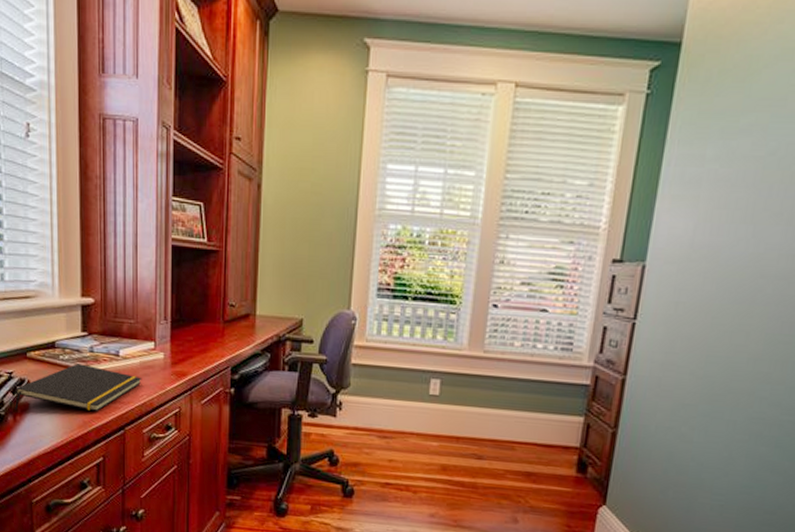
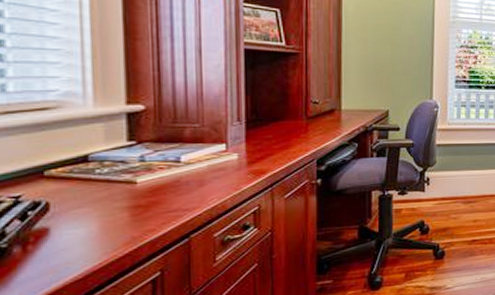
notepad: present [14,364,142,412] -> none [23,175,211,239]

